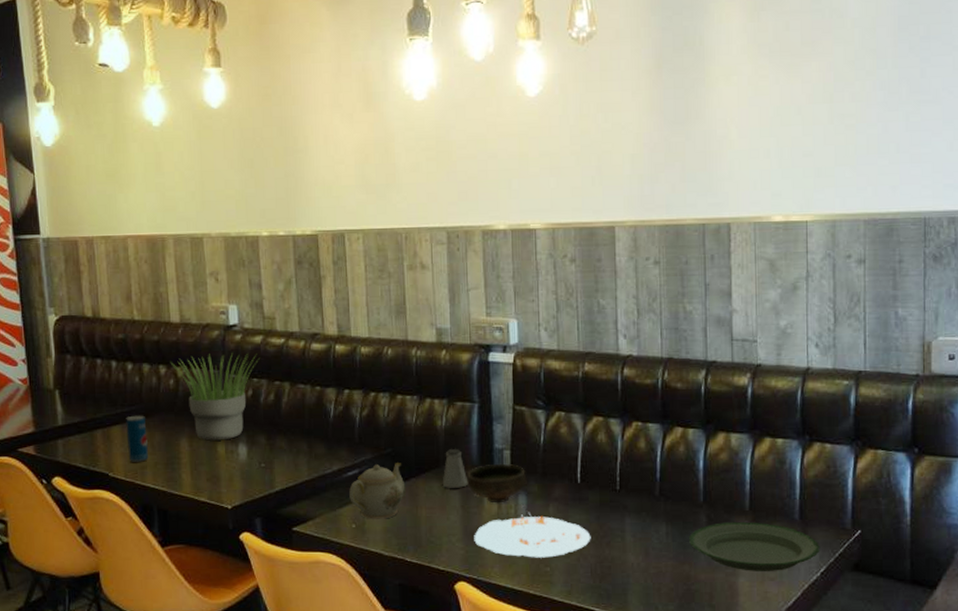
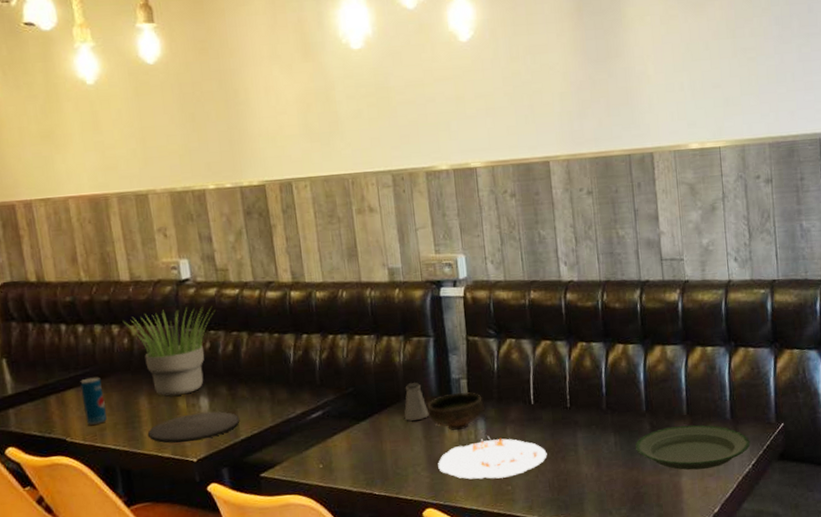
plate: none [185,460,276,488] -> present [147,411,240,444]
teapot: present [349,463,404,519] -> none [314,401,368,458]

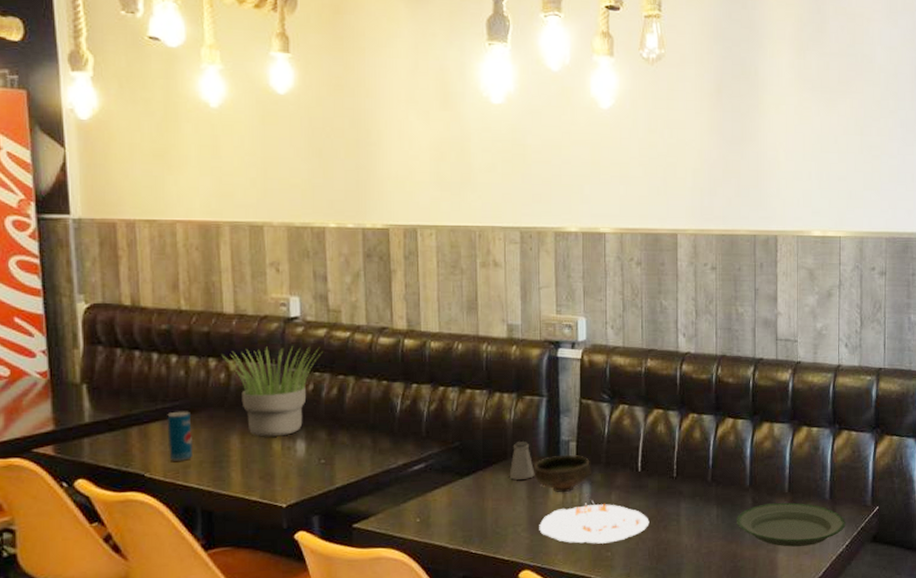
plate: present [147,411,240,444] -> none [235,456,337,486]

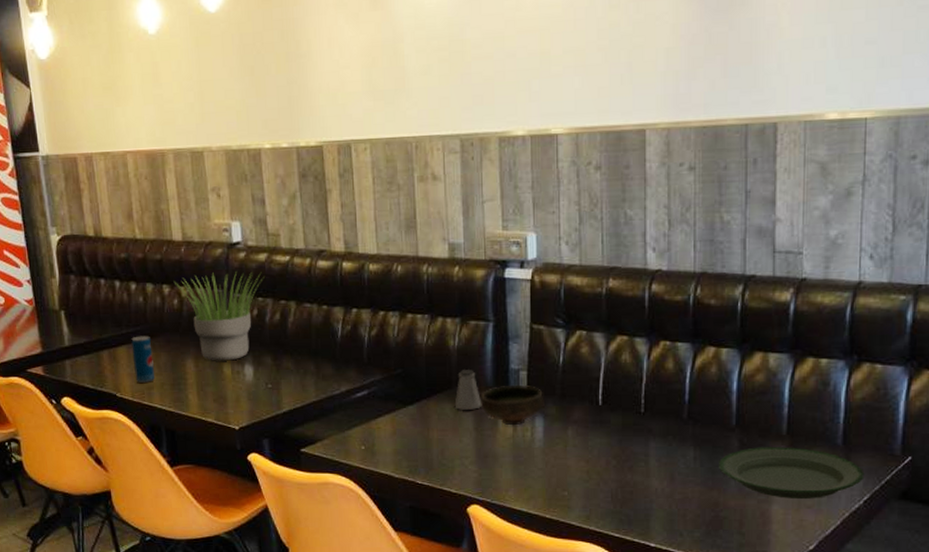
plate: present [539,493,649,544] -> none [488,427,612,482]

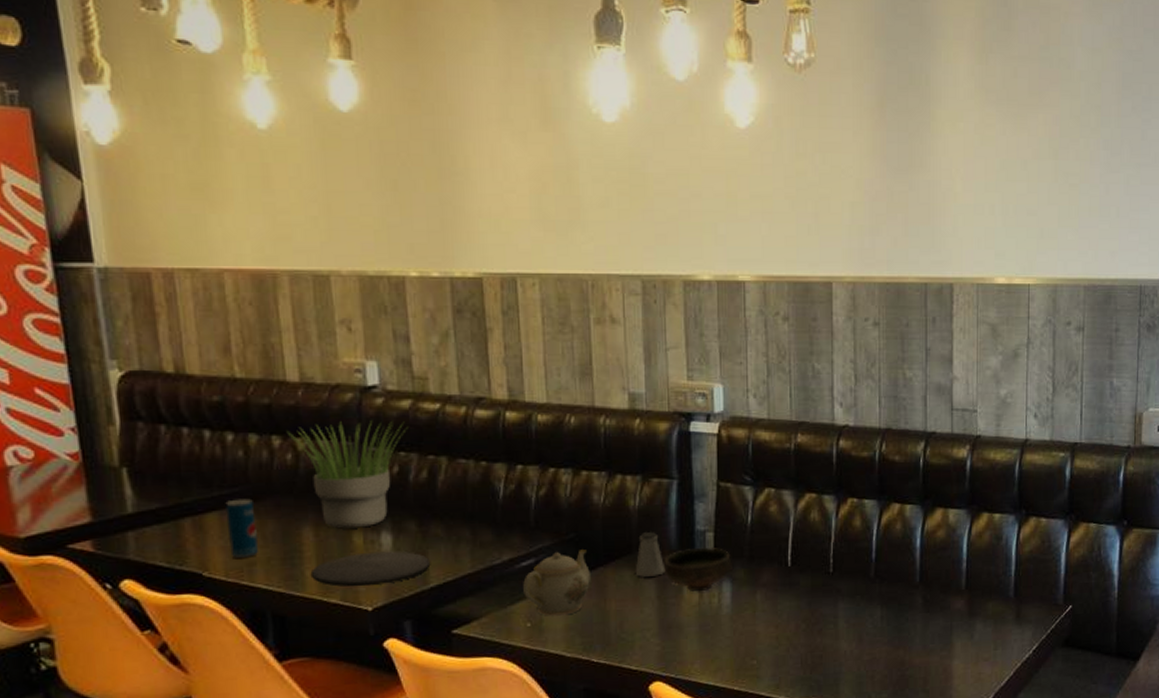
plate: none [192,380,283,408] -> present [310,551,431,587]
teapot: none [358,384,415,441] -> present [523,549,590,616]
plate: present [719,447,865,498] -> none [904,601,1033,653]

